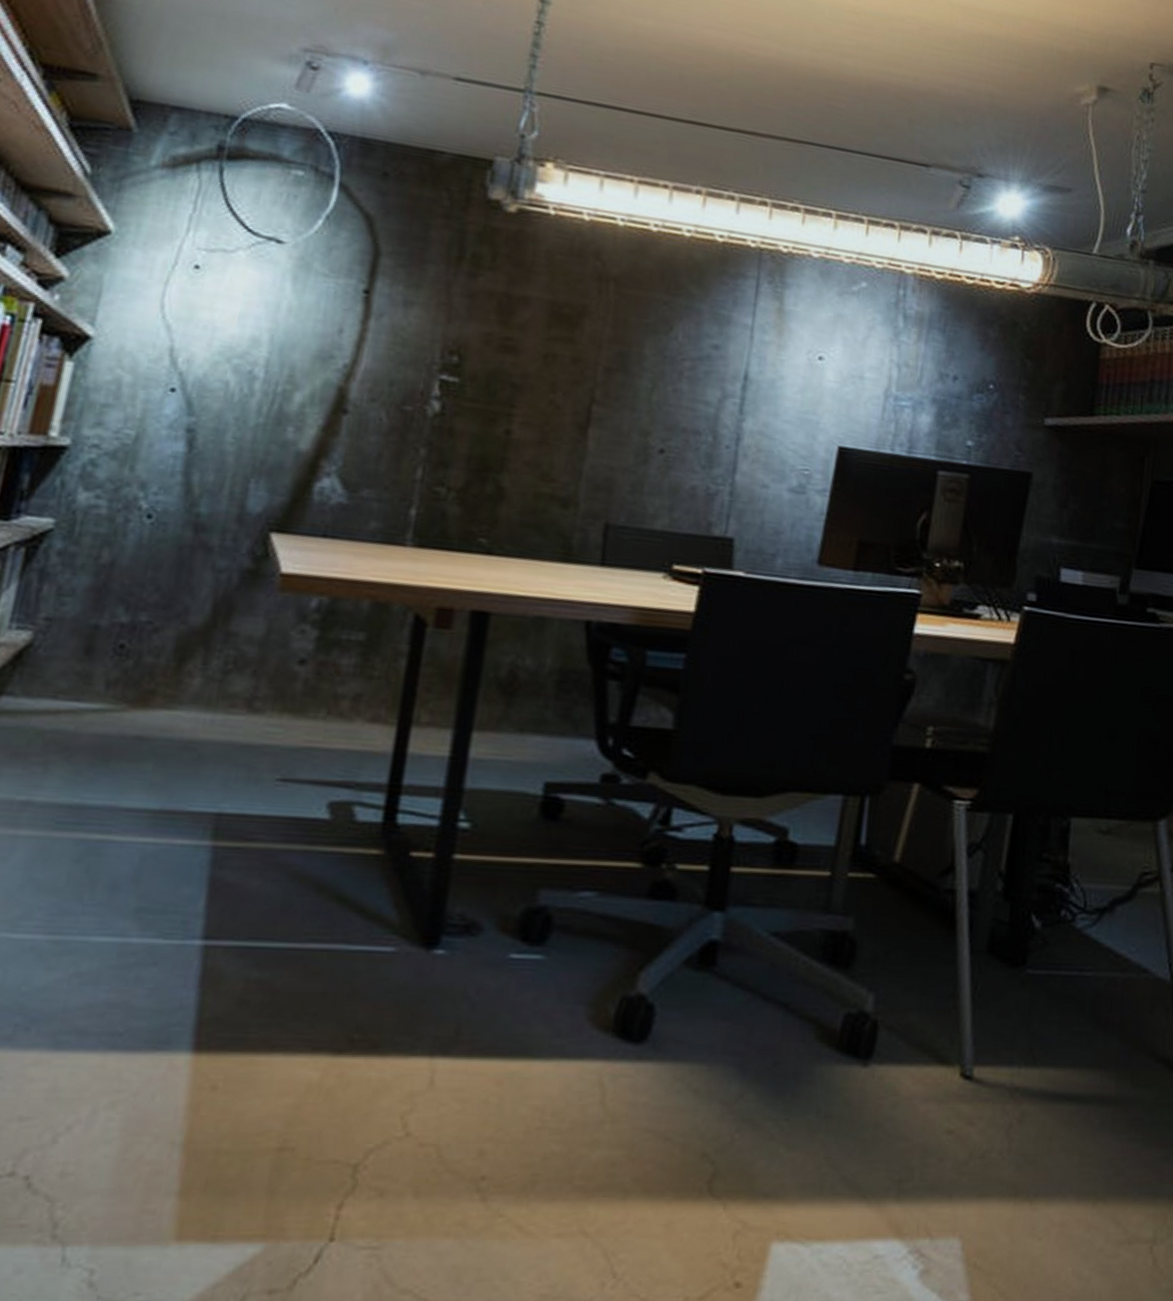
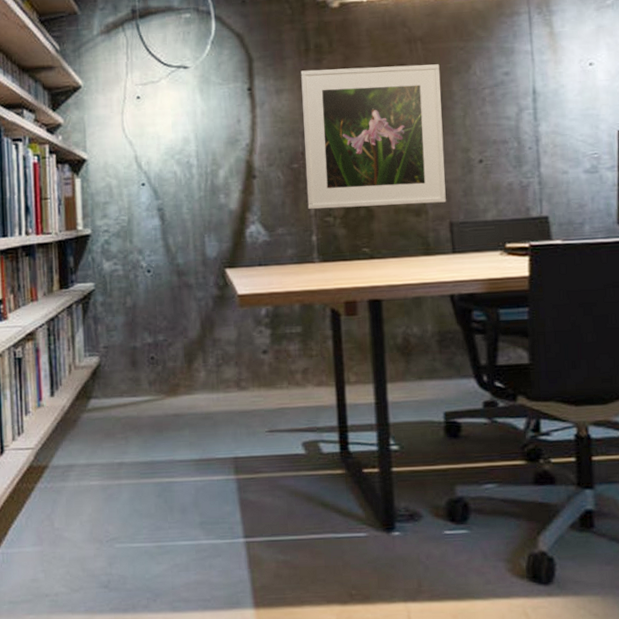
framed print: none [413,283,633,496] -> present [301,64,446,210]

